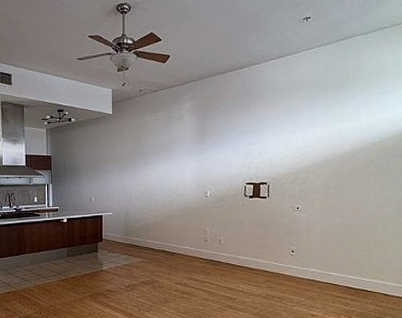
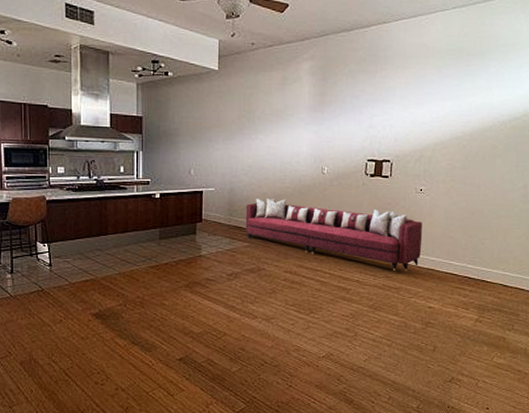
sofa: none [139,219,301,283] -> present [245,197,422,272]

